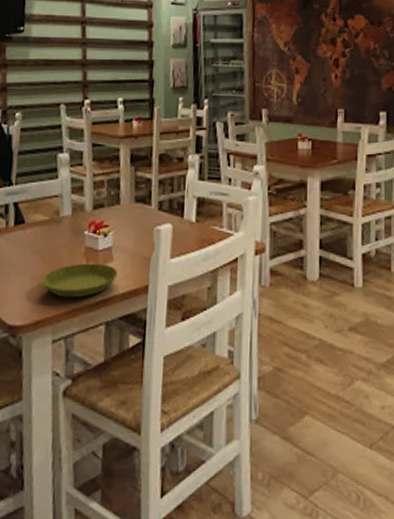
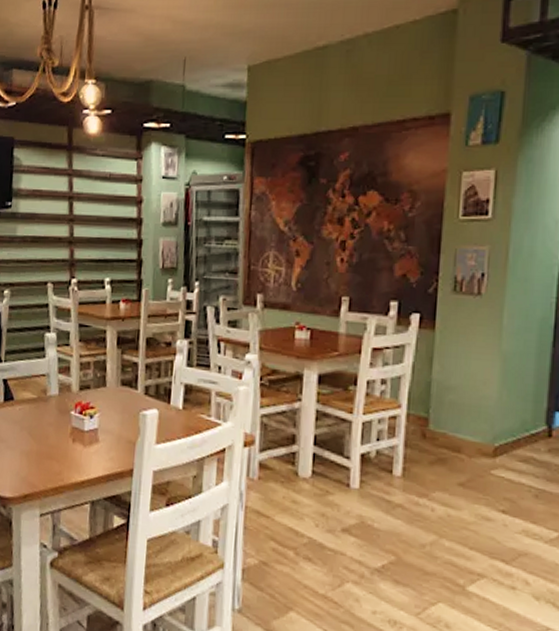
saucer: present [43,263,118,298] -> none [31,442,104,476]

